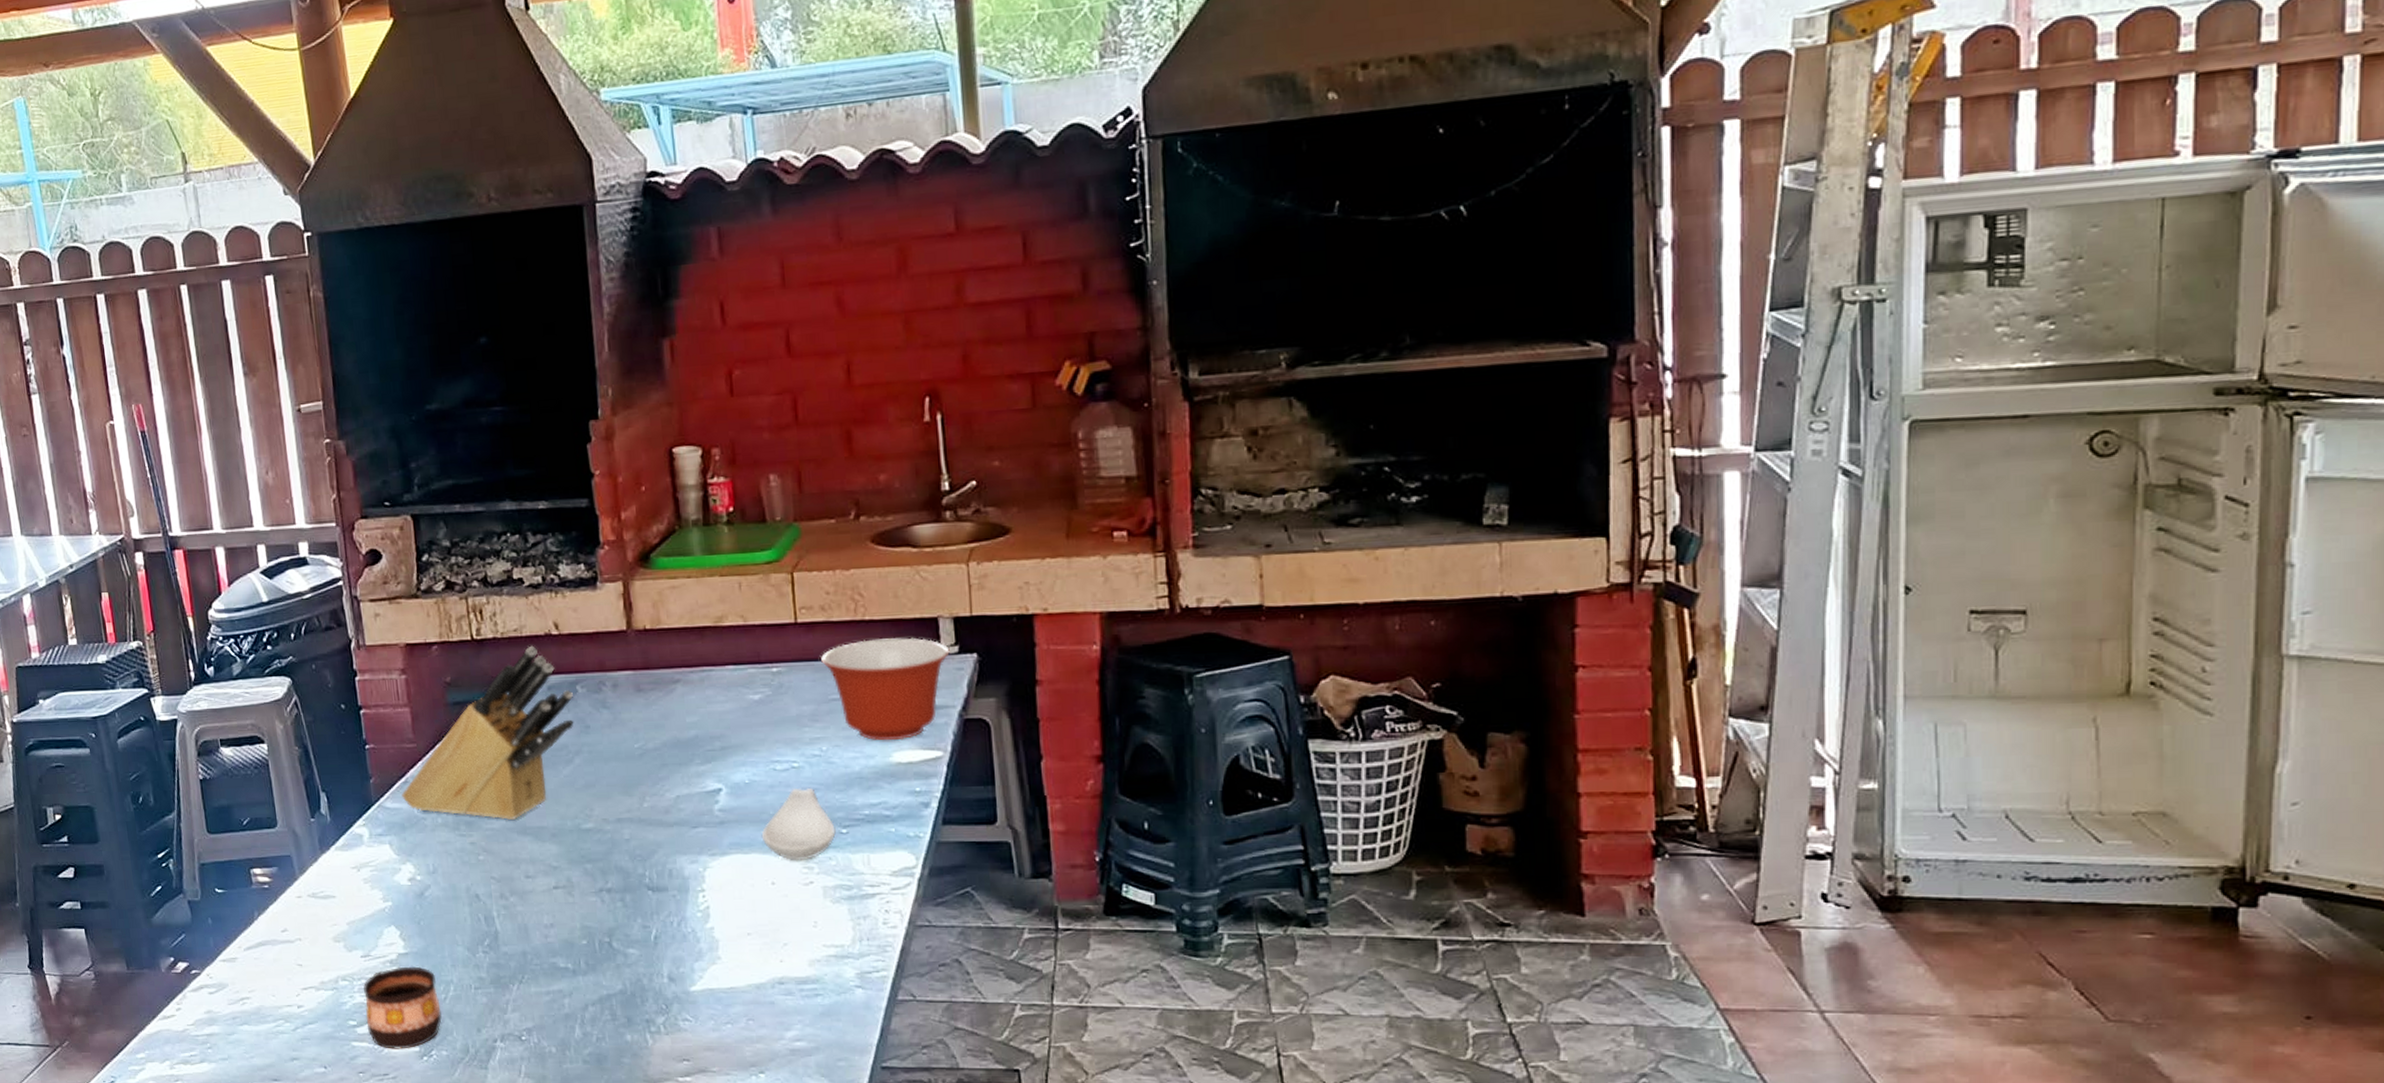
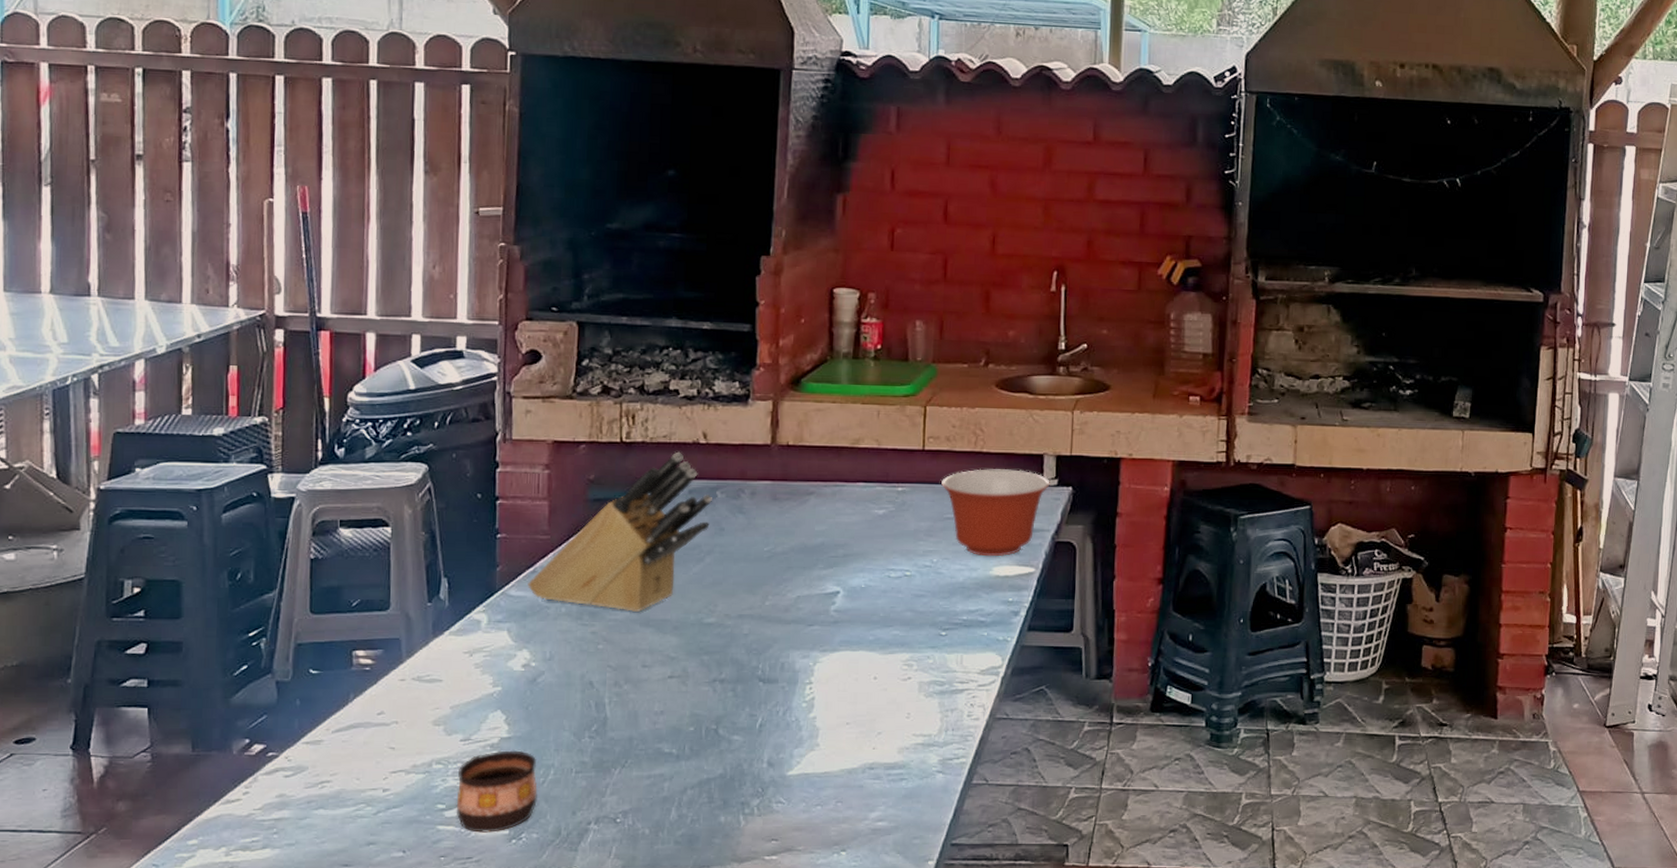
spoon rest: present [761,788,836,861] -> none [870,593,936,659]

